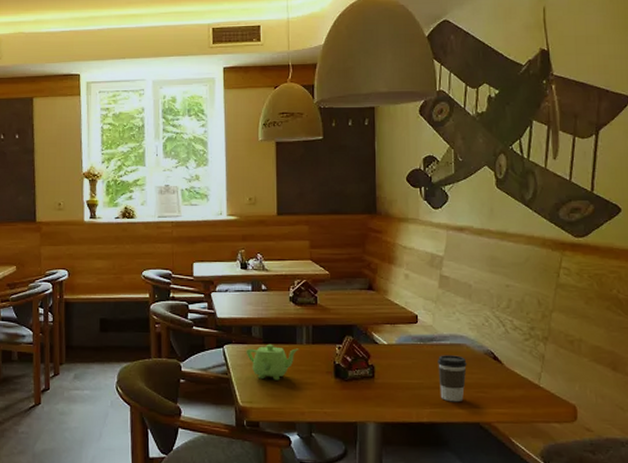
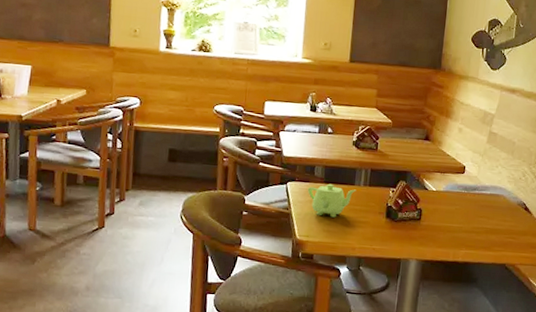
coffee cup: present [438,355,467,402] -> none [475,203,502,246]

